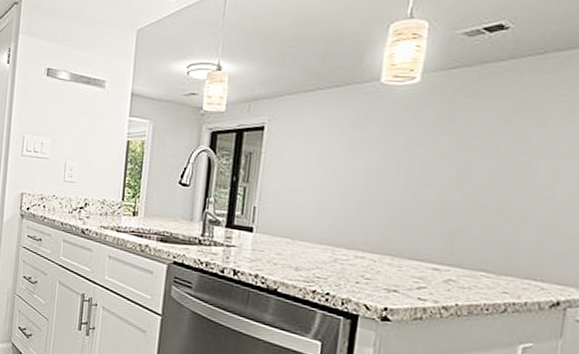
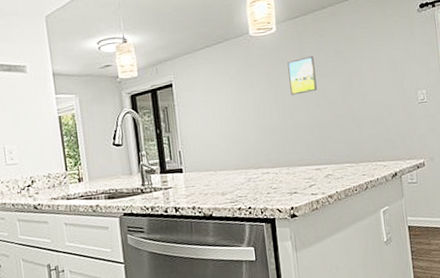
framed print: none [421,121,468,169] -> present [287,56,317,95]

